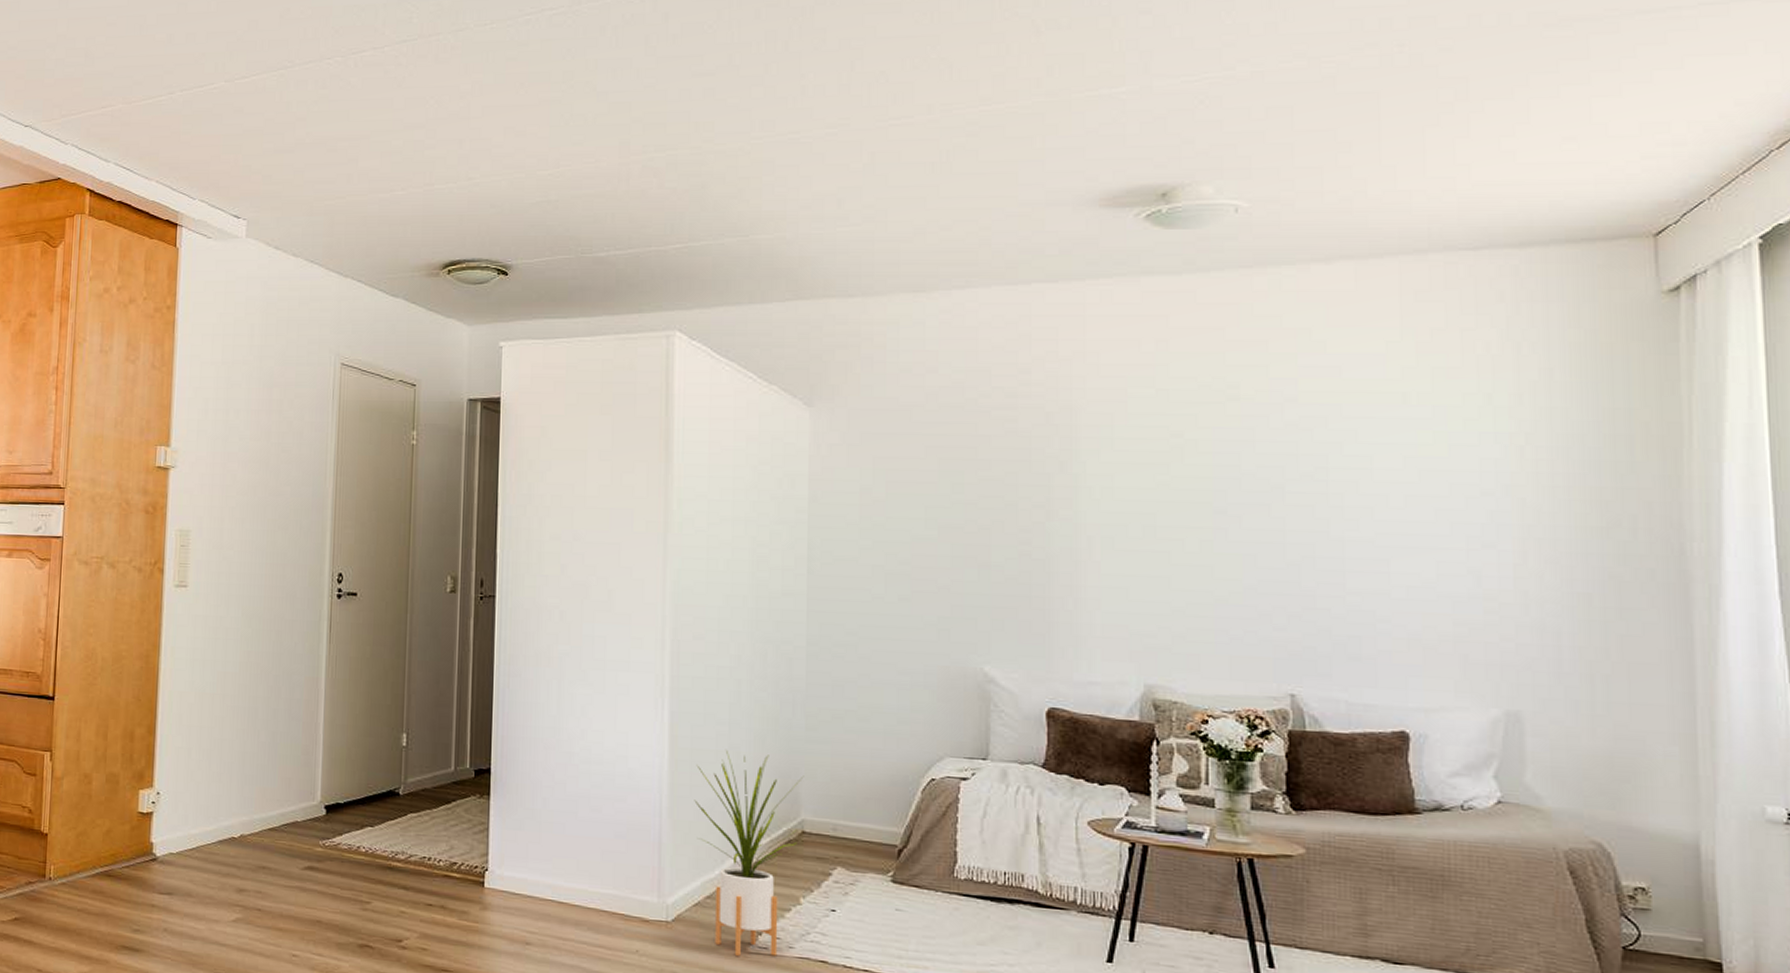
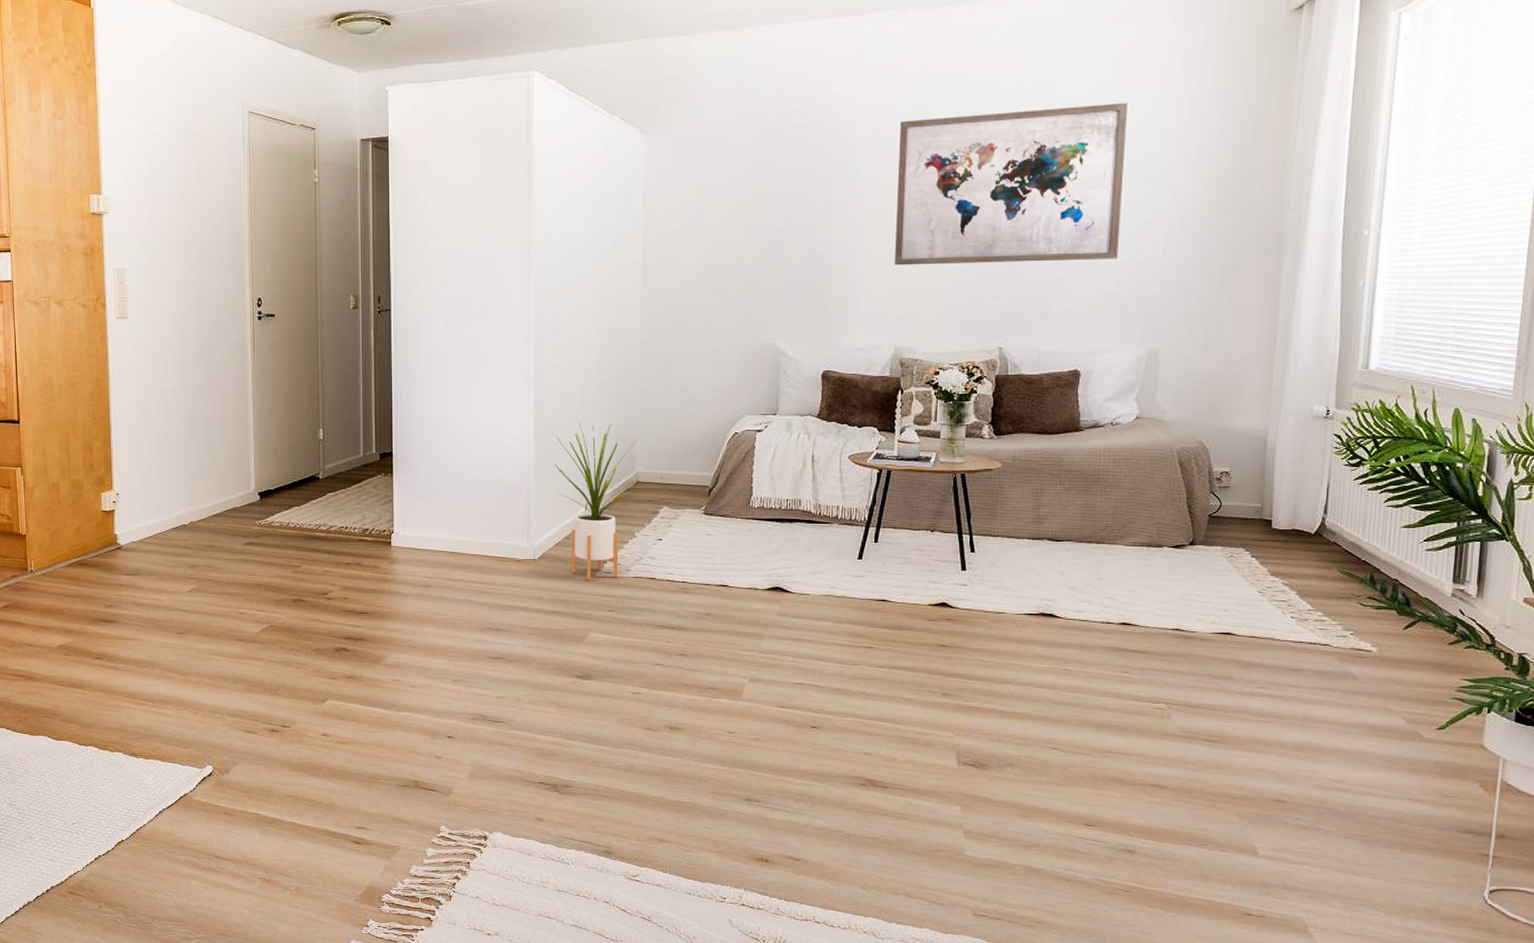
wall art: none [1138,395,1450,590] -> present [895,102,1128,266]

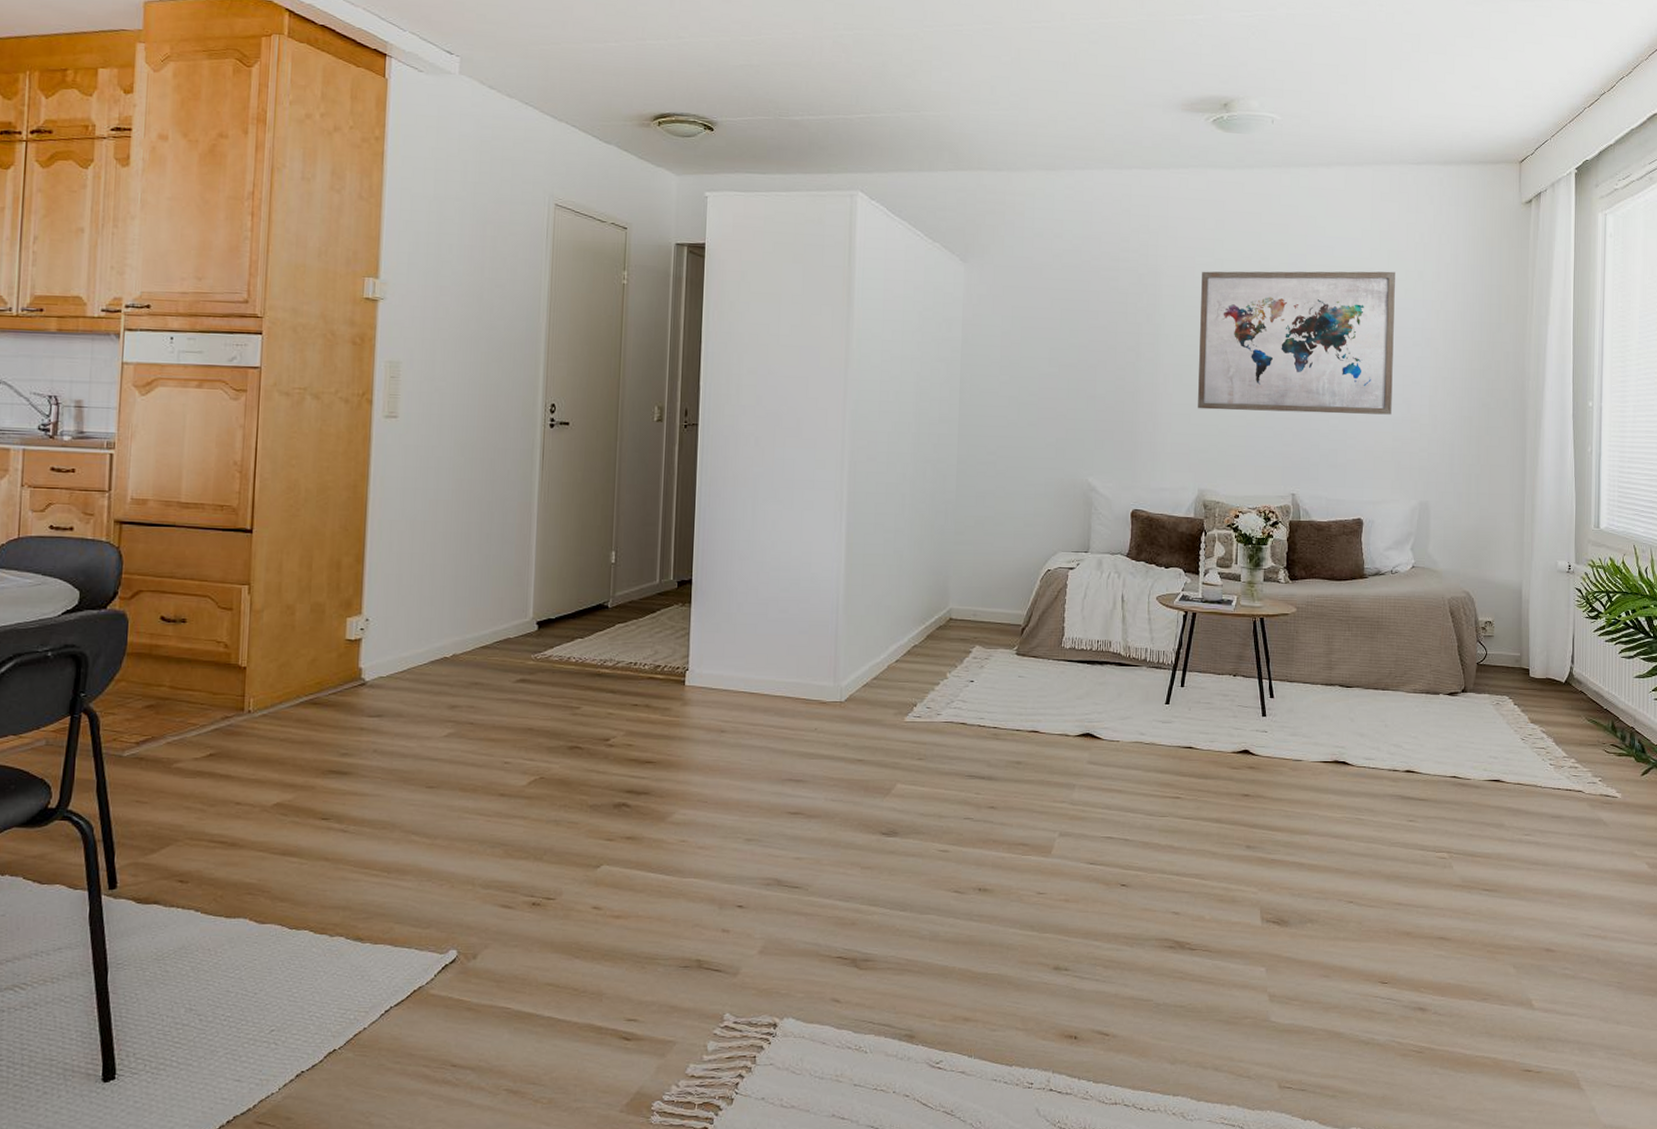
house plant: present [554,423,639,580] -> none [865,554,953,725]

